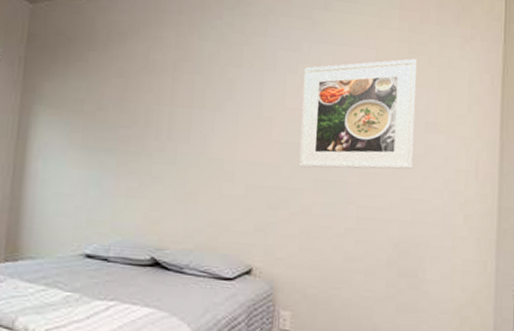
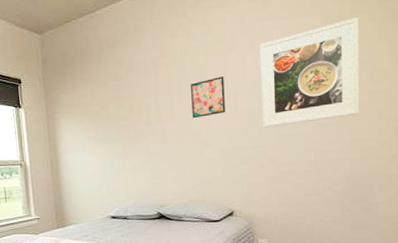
wall art: none [214,96,259,142] -> present [191,76,225,119]

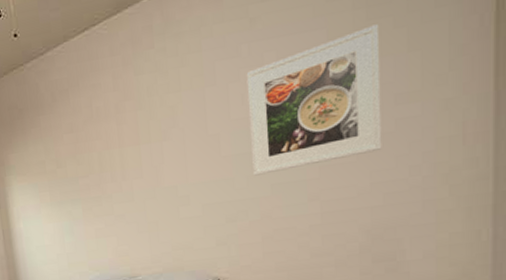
wall art: present [191,76,225,119] -> none [161,117,206,171]

